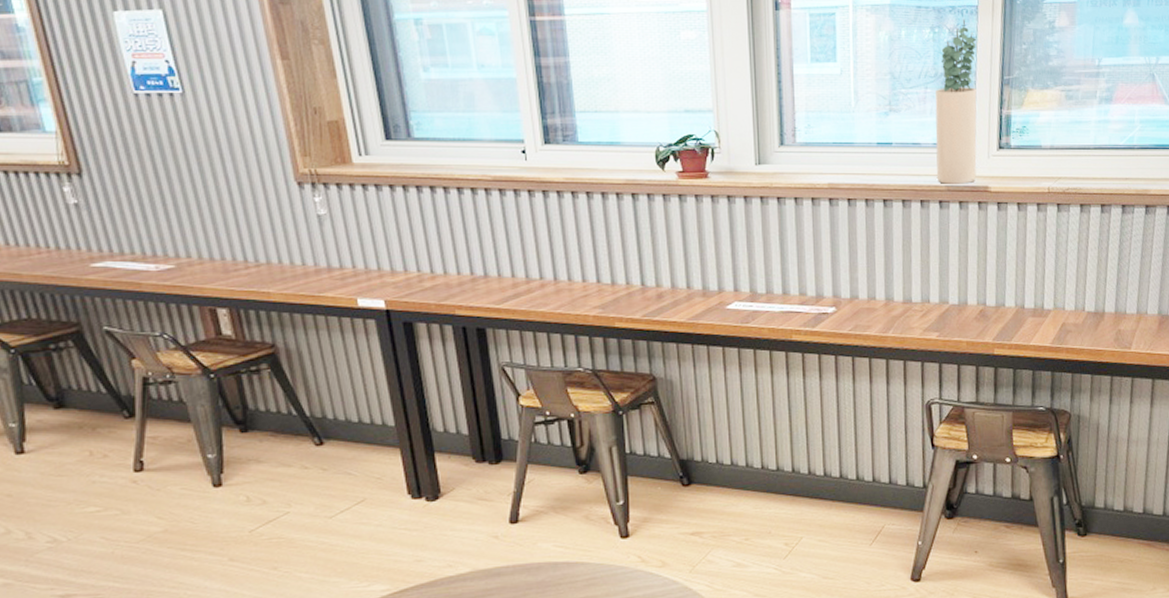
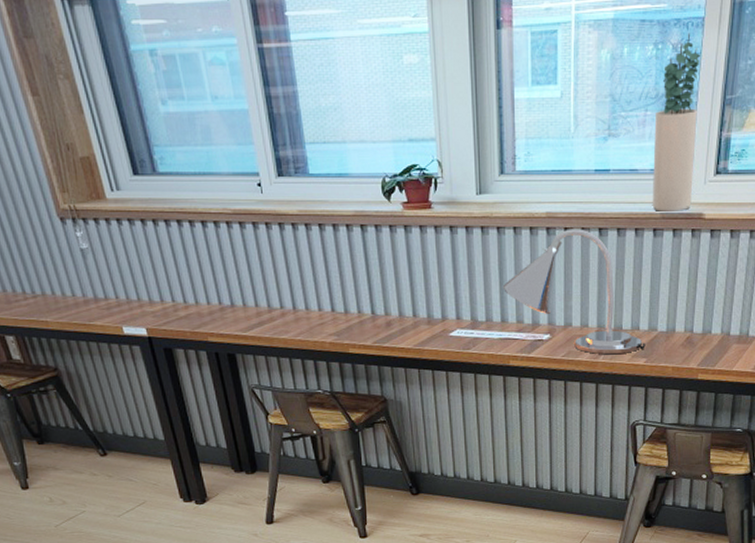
table lamp: none [783,200,937,329] -> present [502,229,646,355]

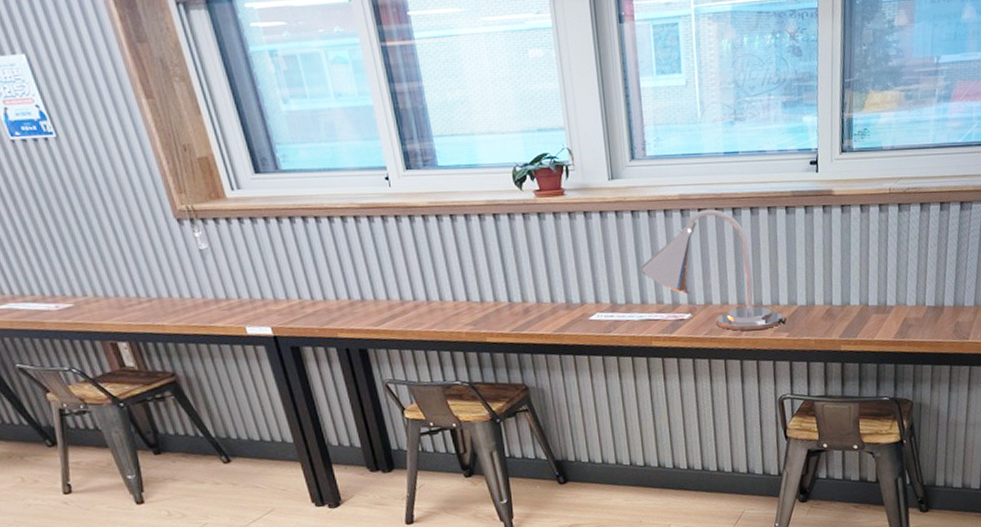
vase: present [652,33,700,213] -> none [778,22,821,191]

